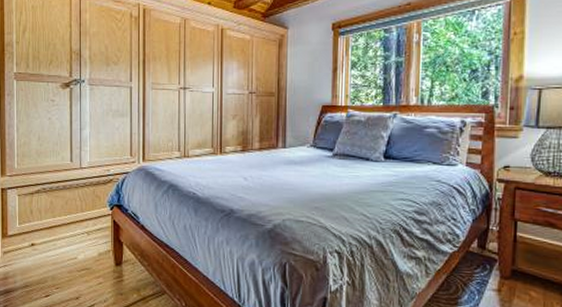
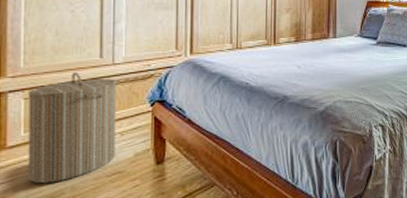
laundry hamper: none [20,173,83,271] -> present [27,72,116,184]

